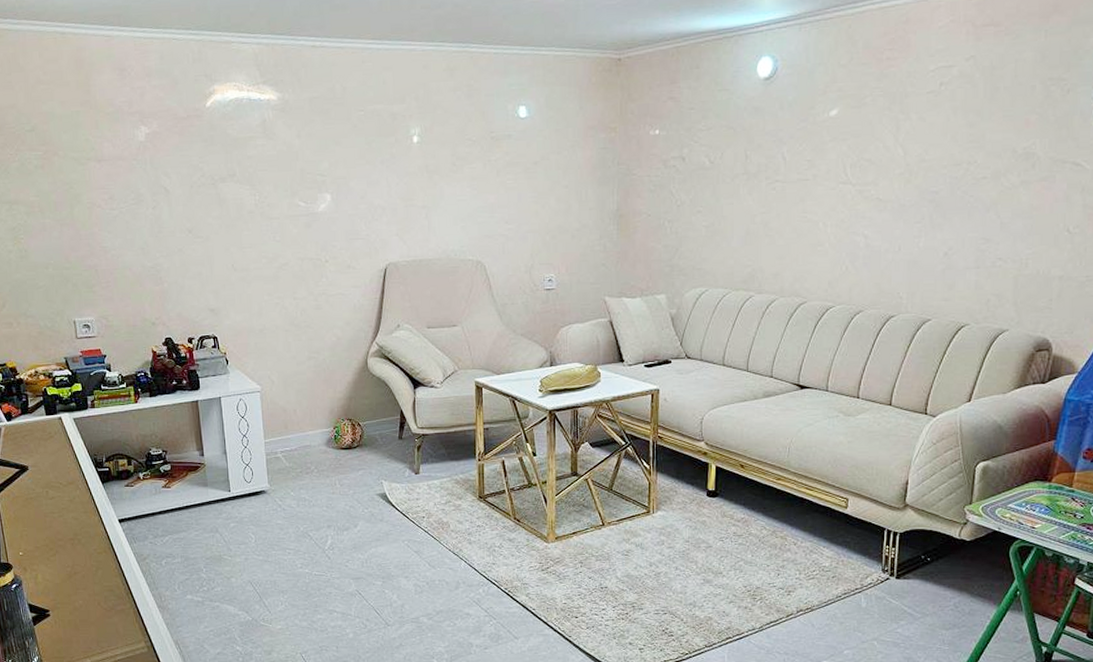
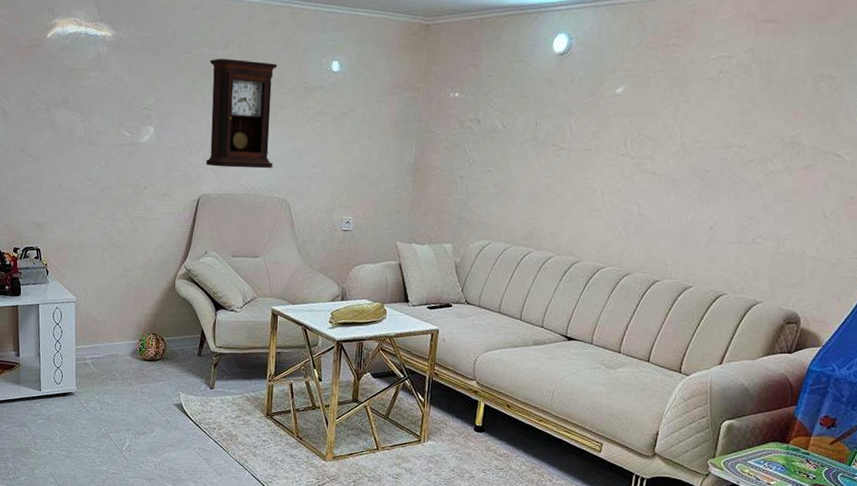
pendulum clock: none [385,113,464,232] -> present [205,59,277,169]

